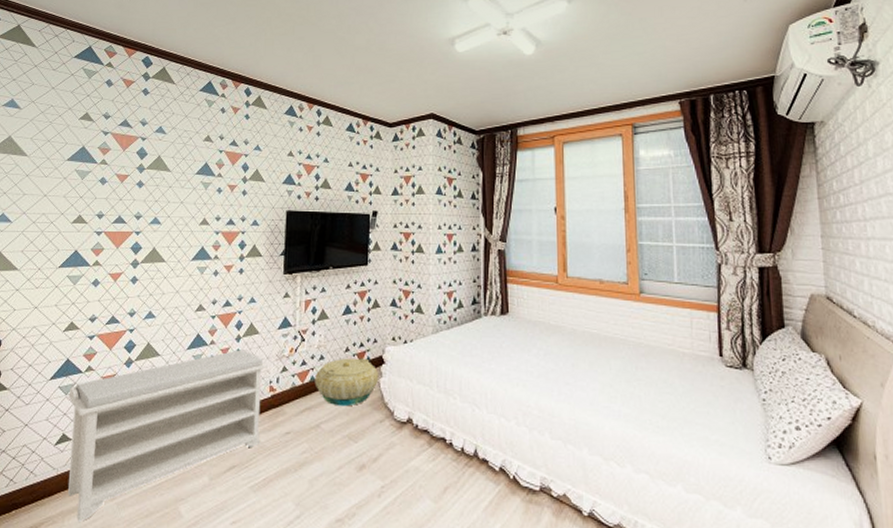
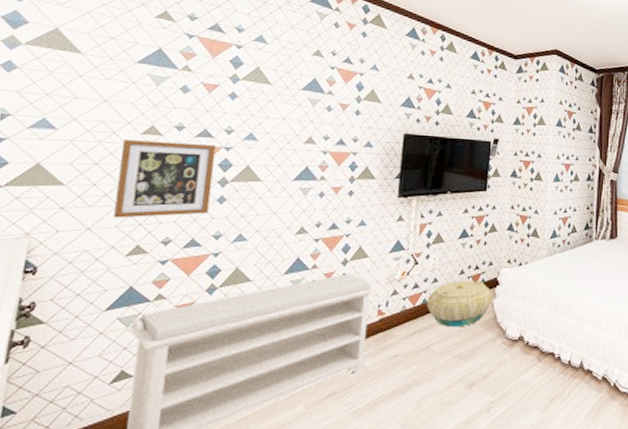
picture frame: none [54,229,129,298] -> present [113,140,216,218]

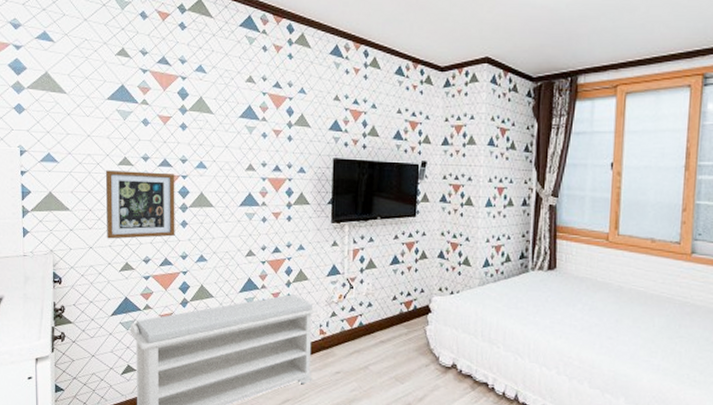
basket: present [426,280,493,328] -> none [363,306,426,351]

